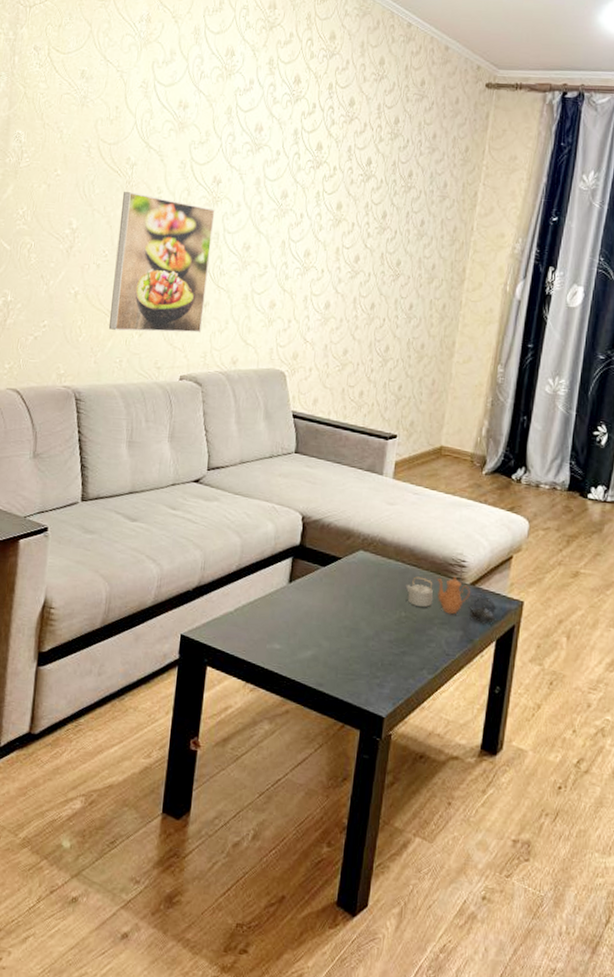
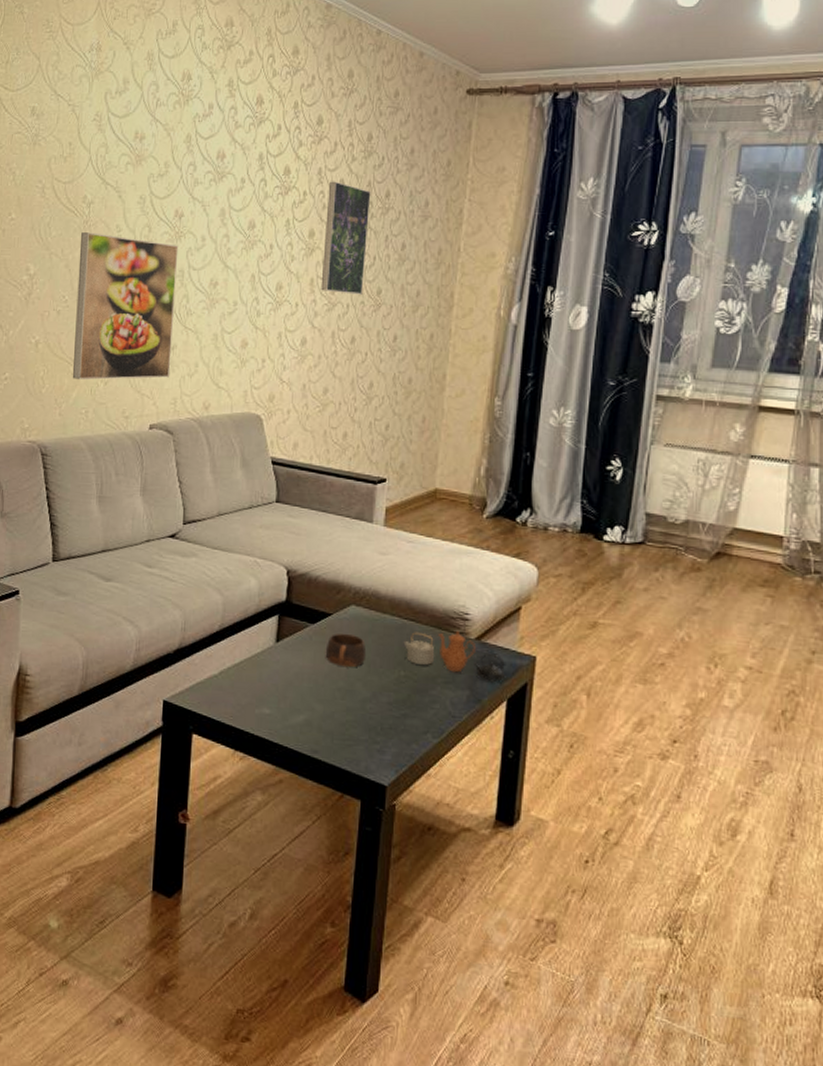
cup: none [334,576,372,607] -> present [325,634,367,667]
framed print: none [345,159,396,265] -> present [321,181,371,295]

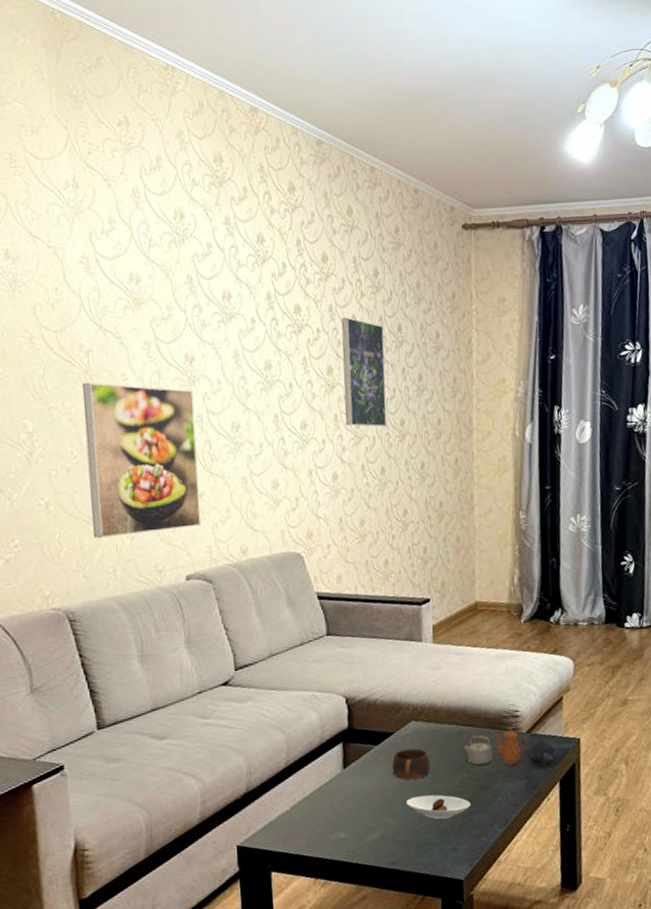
saucer: none [335,685,404,717] -> present [405,795,471,820]

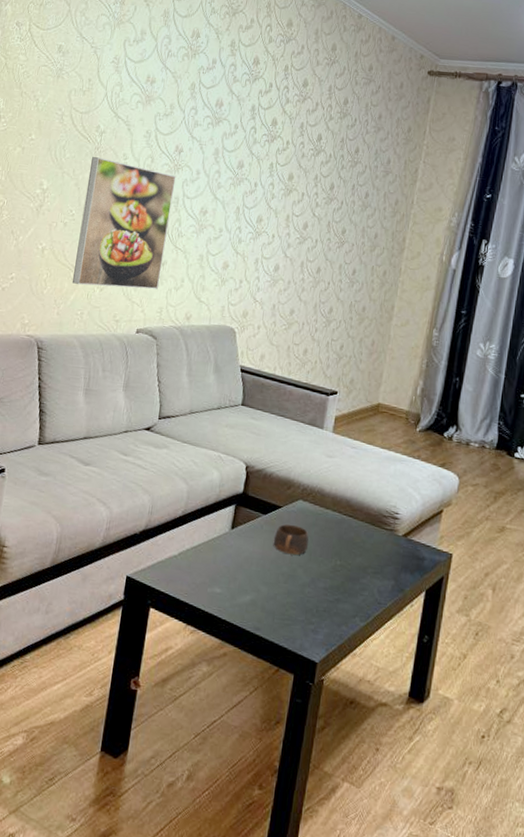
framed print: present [341,317,387,427] -> none [295,134,344,232]
saucer: present [405,795,471,820] -> none [279,571,338,600]
teapot: present [463,727,557,768] -> none [341,527,426,574]

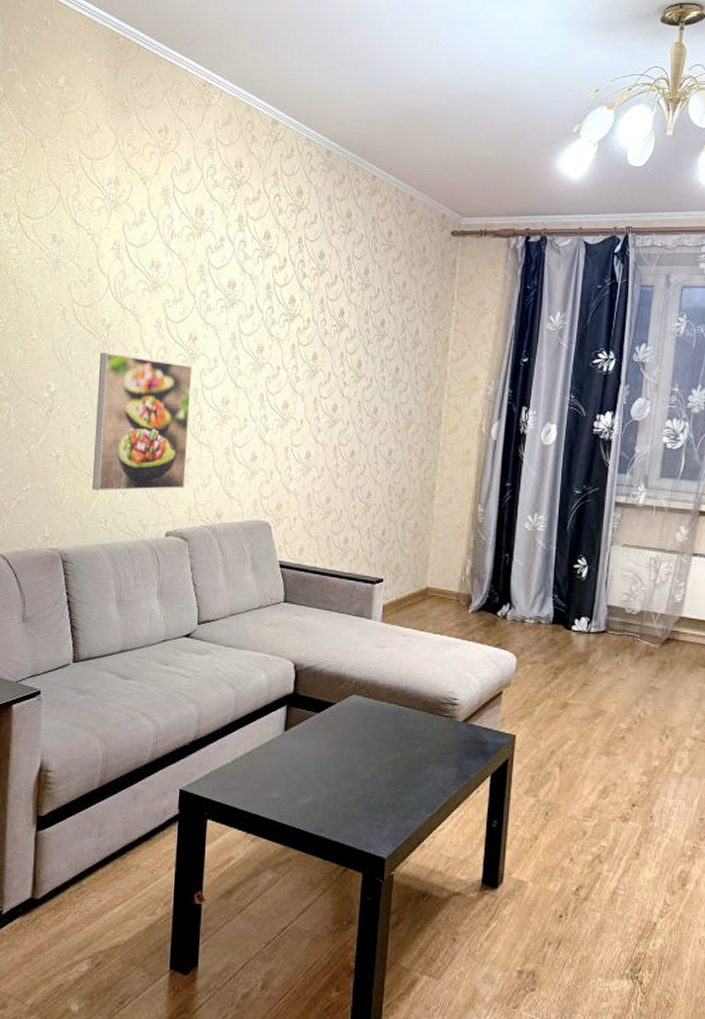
cup: present [273,524,309,555] -> none [329,721,367,751]

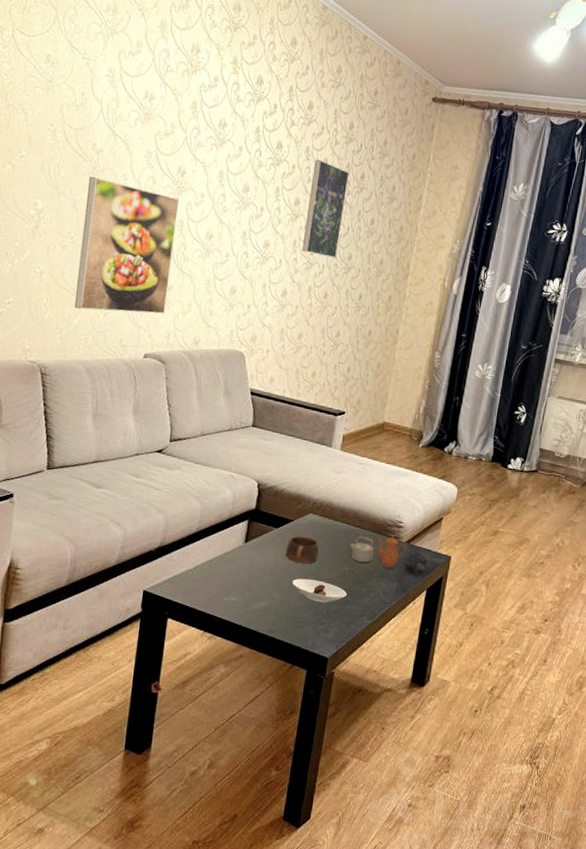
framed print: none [323,310,368,413] -> present [302,159,349,258]
cup: none [329,721,367,751] -> present [285,536,320,563]
saucer: none [339,768,401,795] -> present [292,578,347,603]
teapot: none [399,714,490,759] -> present [349,535,427,576]

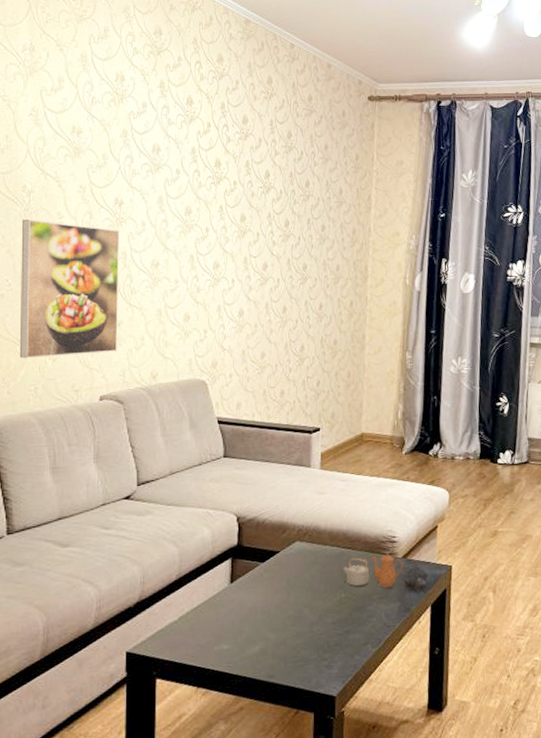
cup: present [285,536,320,563] -> none [275,567,312,597]
saucer: present [292,578,347,603] -> none [286,612,347,637]
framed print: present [302,159,349,258] -> none [253,172,293,270]

